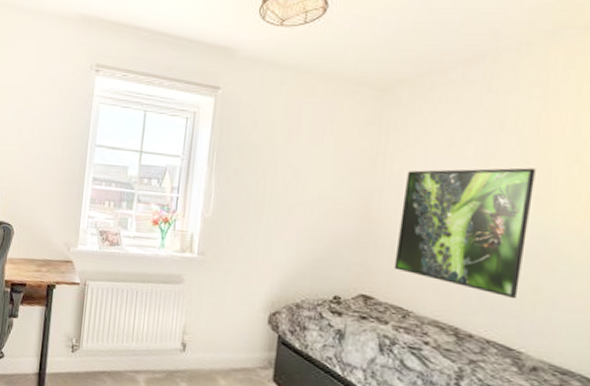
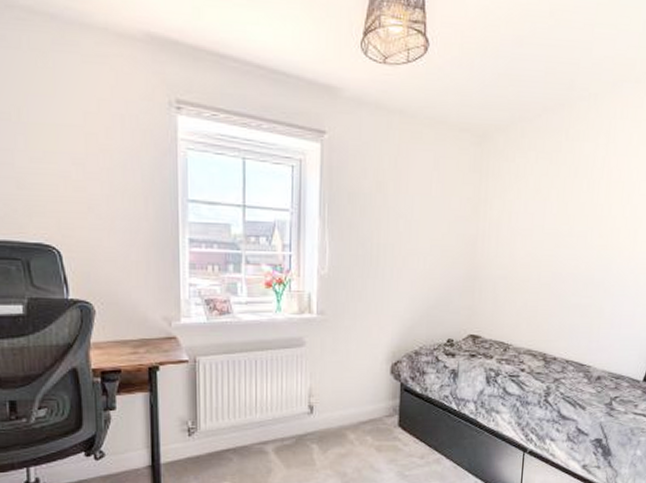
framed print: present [394,168,536,299] -> none [496,209,601,323]

